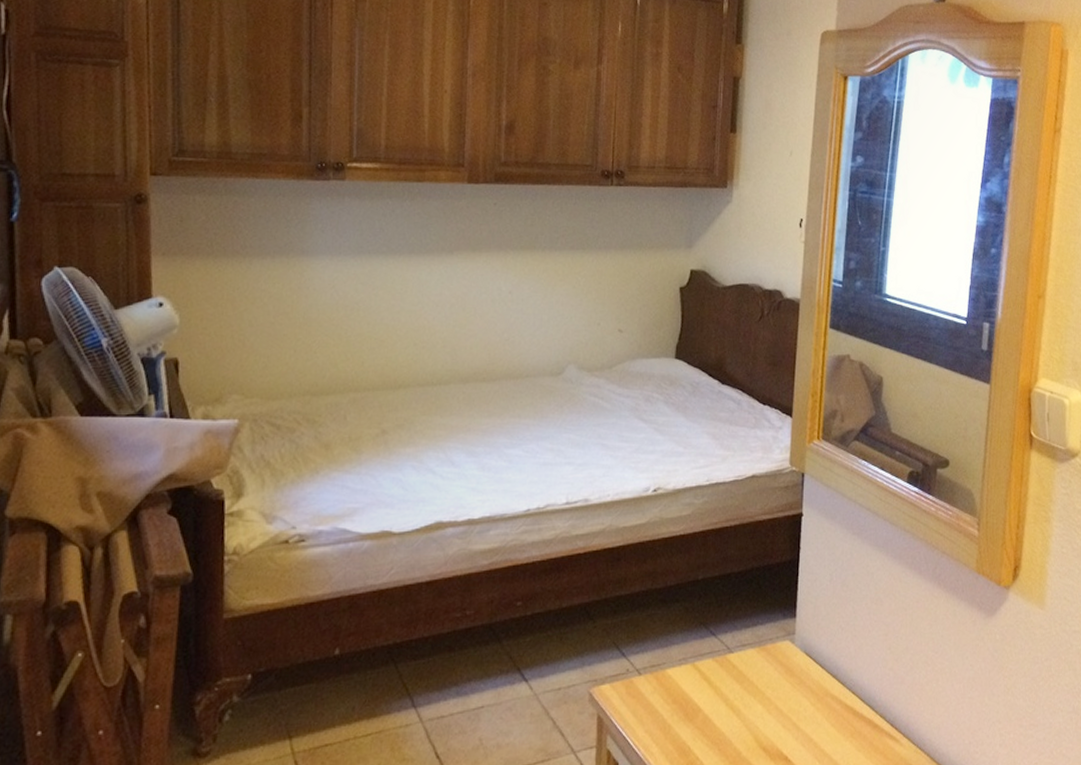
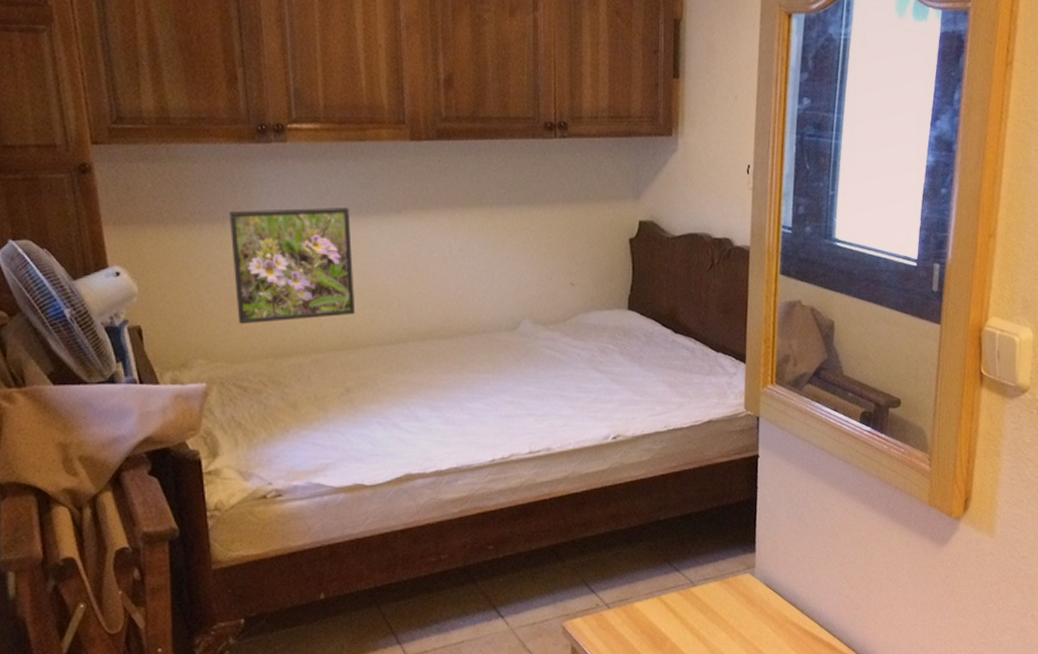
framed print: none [278,245,401,360] -> present [229,207,355,324]

